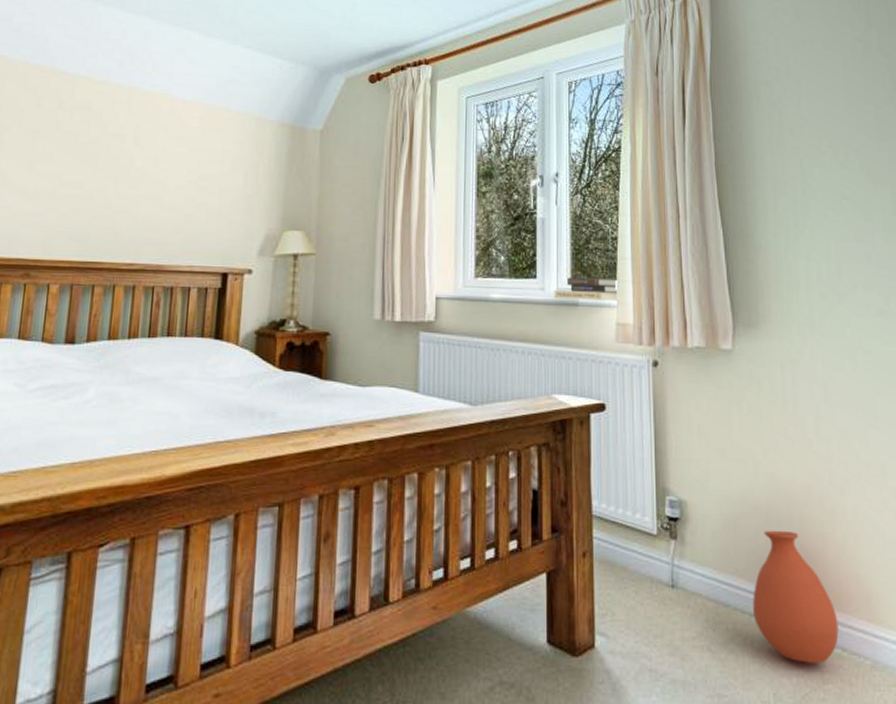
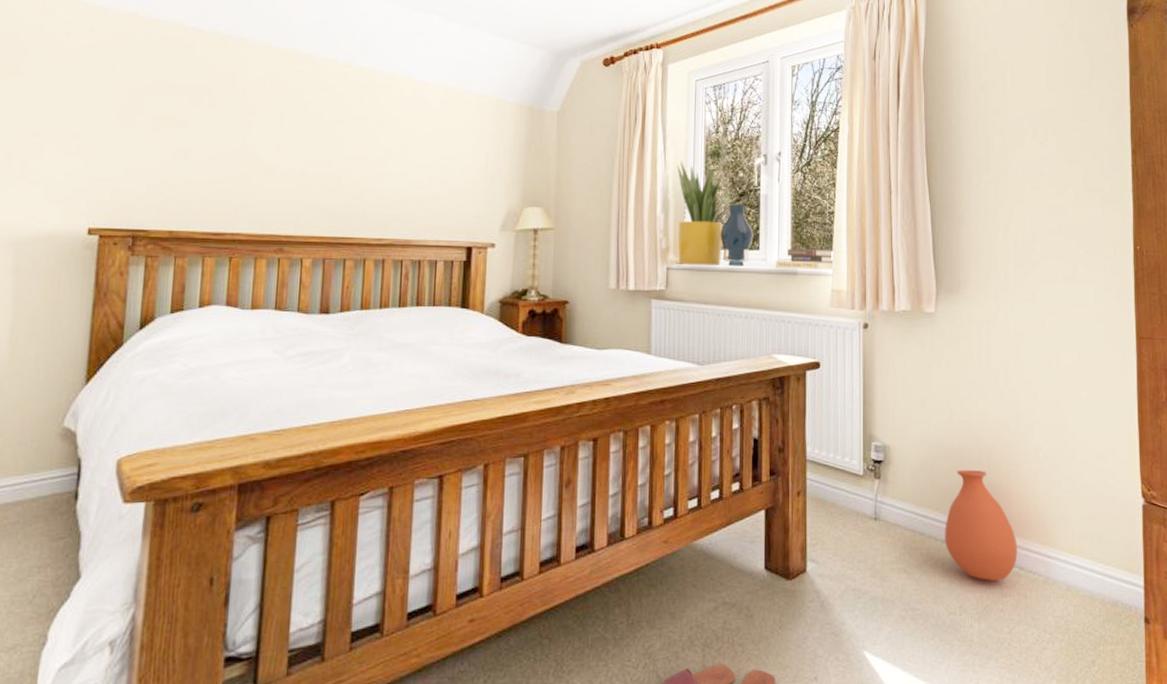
planter: none [447,182,504,295] -> present [677,160,730,265]
vase: none [494,228,530,296] -> present [720,204,754,266]

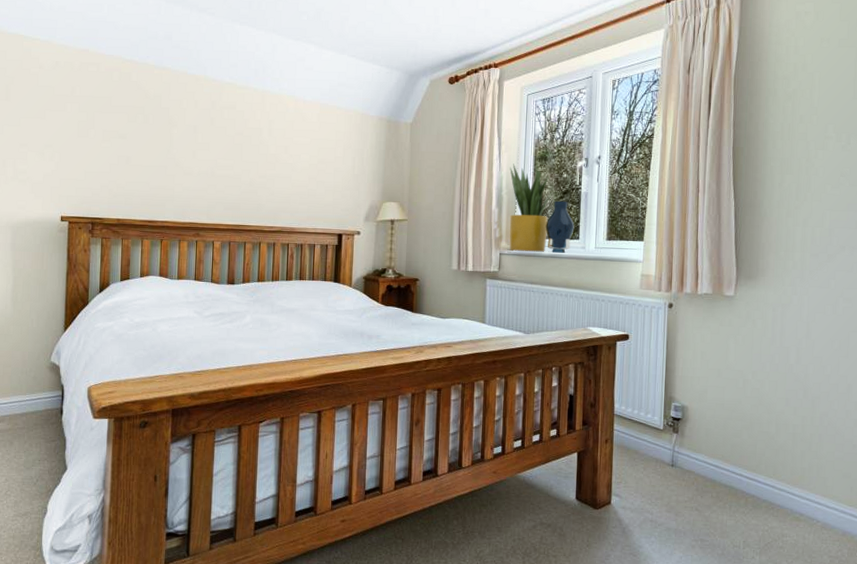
books: present [775,249,835,270] -> none [592,239,646,258]
vase: present [945,469,1017,580] -> none [733,429,799,523]

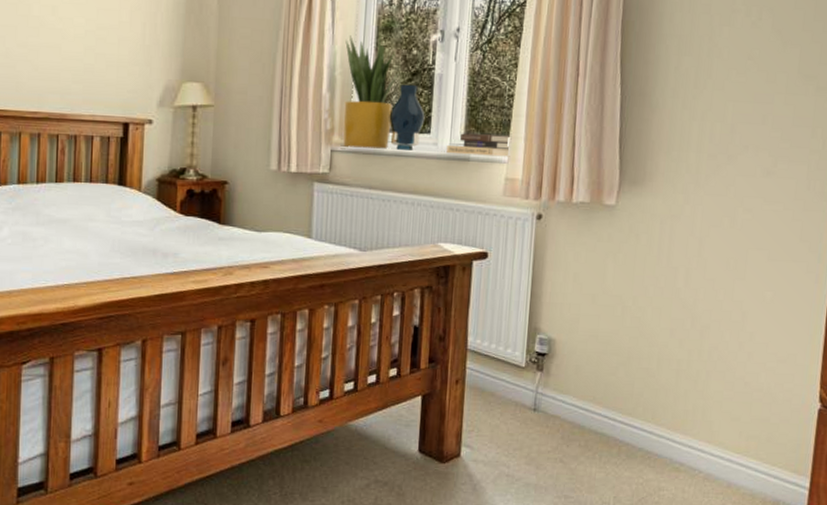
books: none [592,239,646,258] -> present [446,133,512,157]

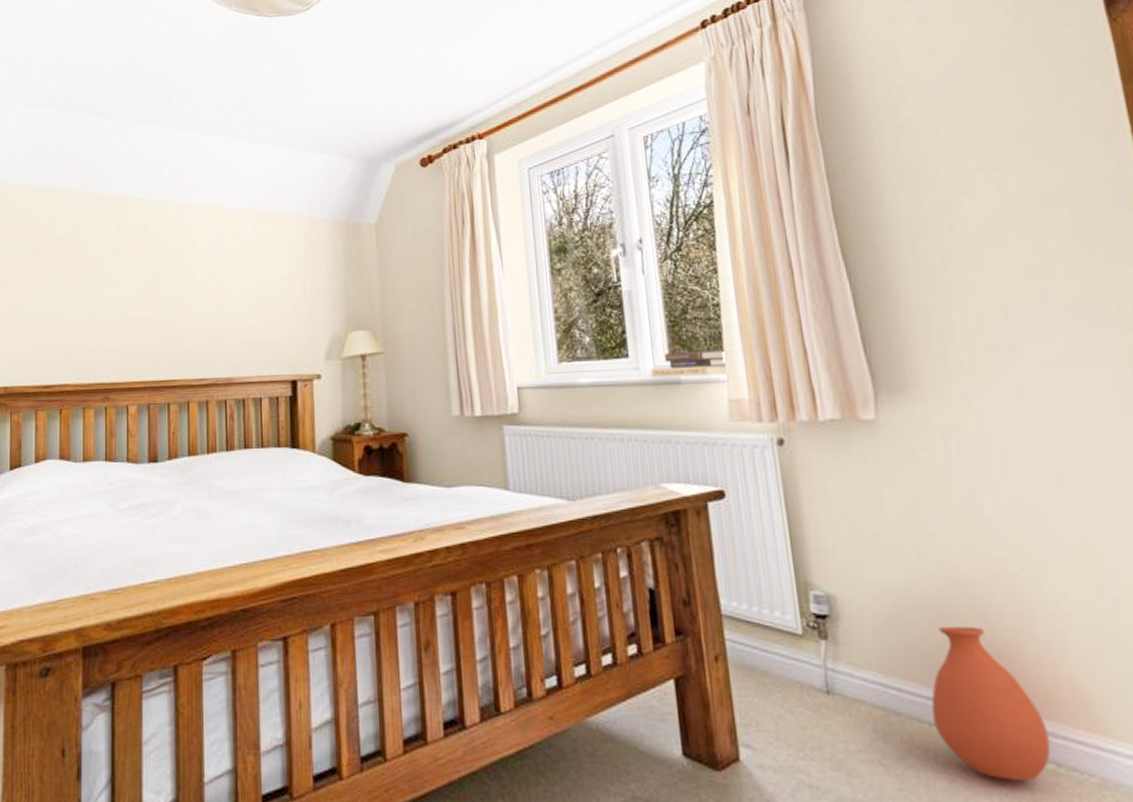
planter: present [342,35,402,149] -> none [516,258,584,382]
vase: present [389,84,425,150] -> none [577,305,620,379]
vase: none [604,365,680,474] -> present [931,626,1051,781]

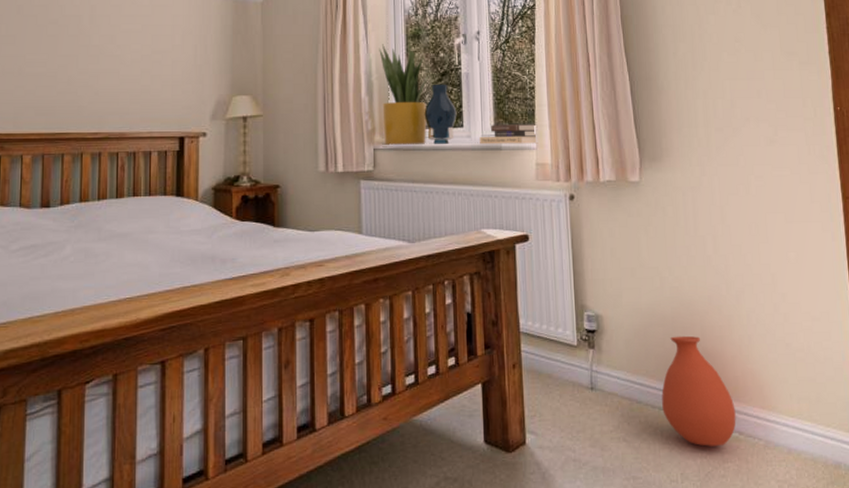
planter: none [516,258,584,382] -> present [379,43,432,145]
vase: none [577,305,620,379] -> present [424,84,457,144]

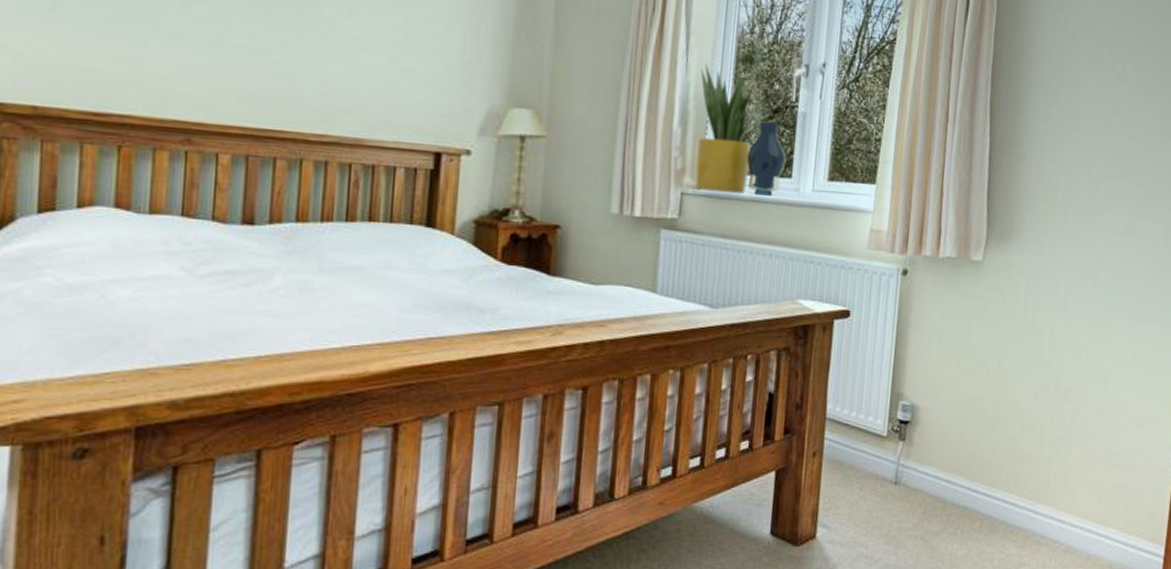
books: present [479,124,538,145] -> none [808,179,878,207]
vase: present [661,335,736,446] -> none [967,433,1042,549]

